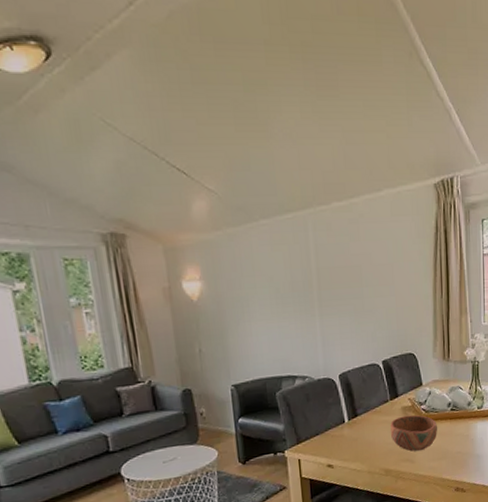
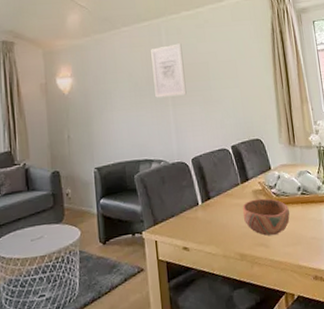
wall art: none [295,241,336,307] -> present [151,43,187,98]

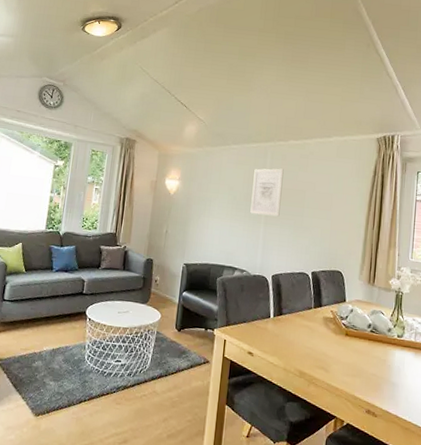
bowl: present [242,198,290,236] -> none [309,325,356,362]

